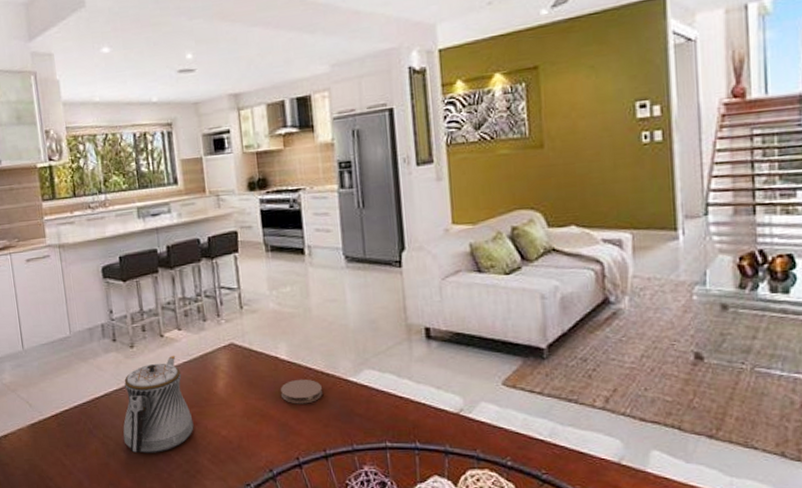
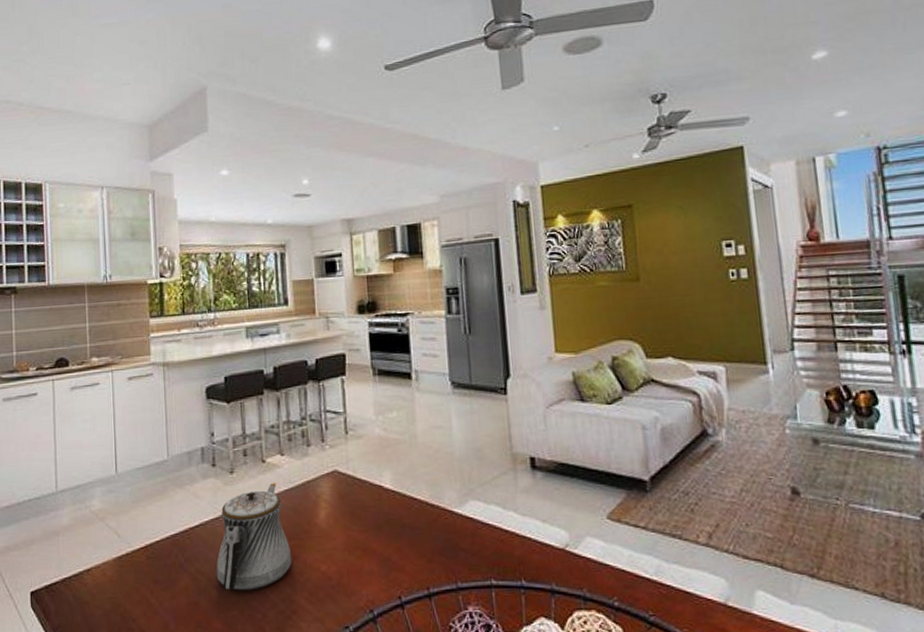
coaster: present [281,379,322,404] -> none [384,509,427,537]

